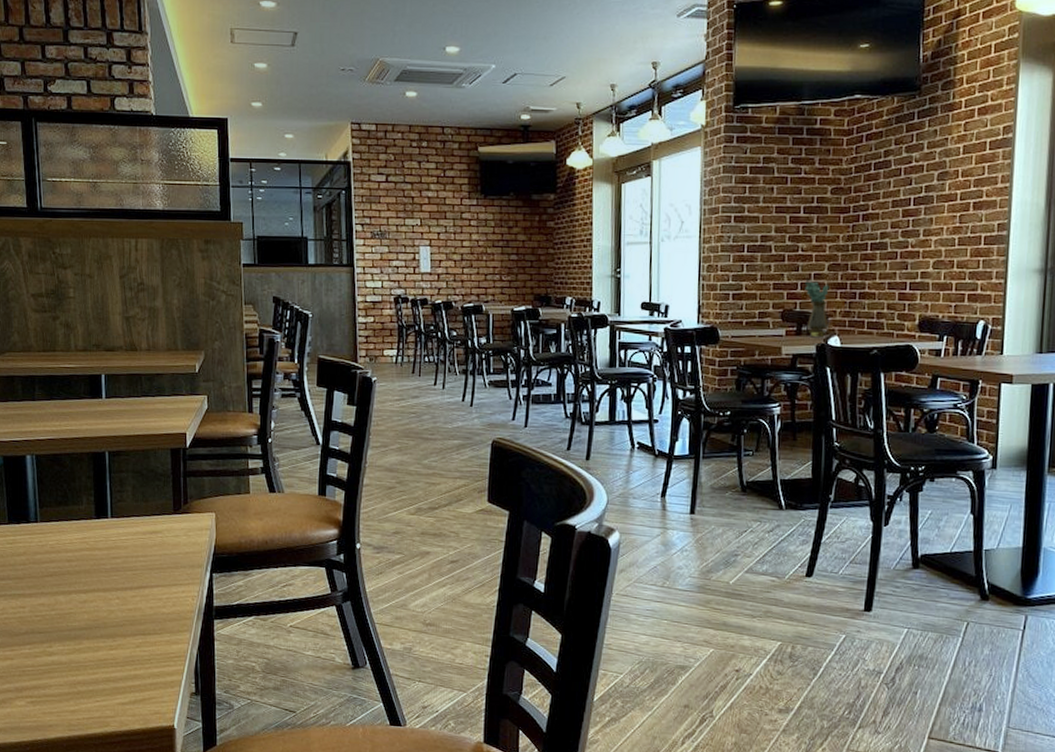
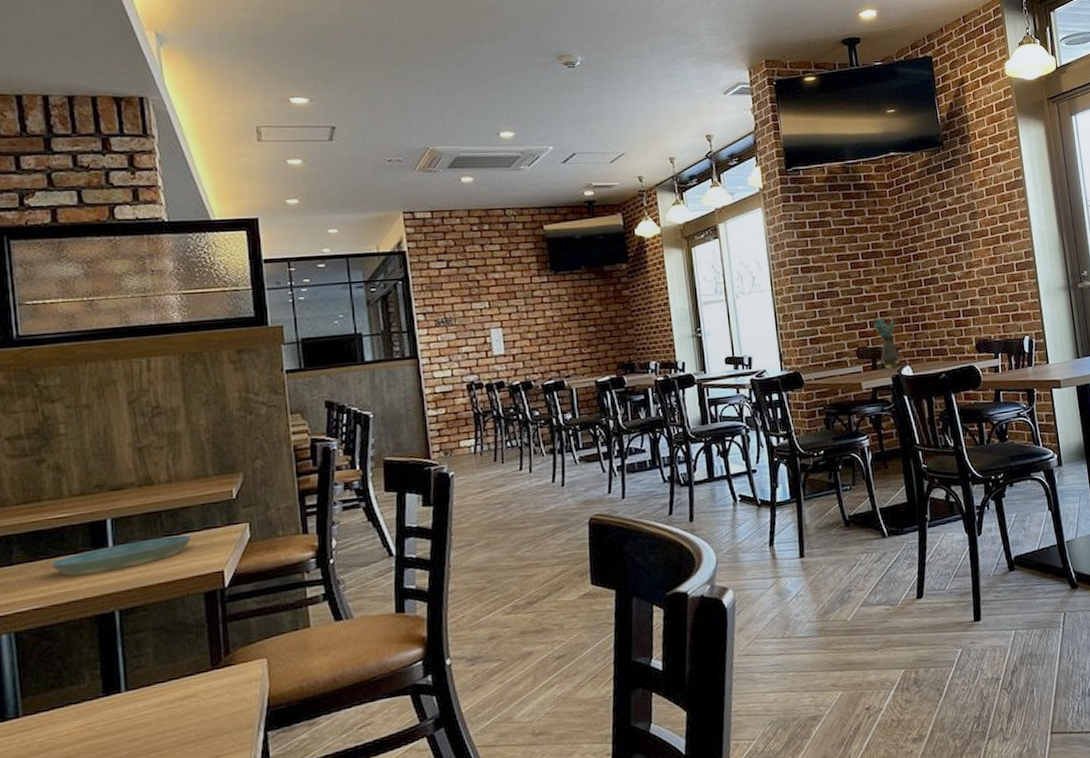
saucer: none [61,396,163,419] -> present [50,534,191,576]

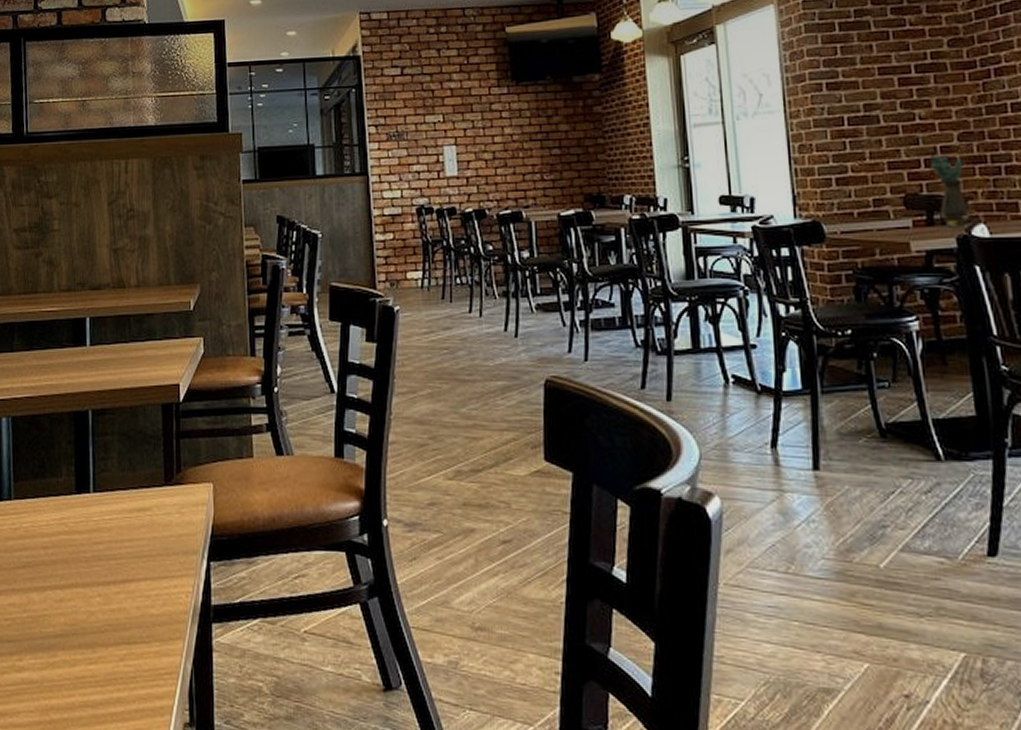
saucer: present [50,534,191,576] -> none [41,342,154,371]

